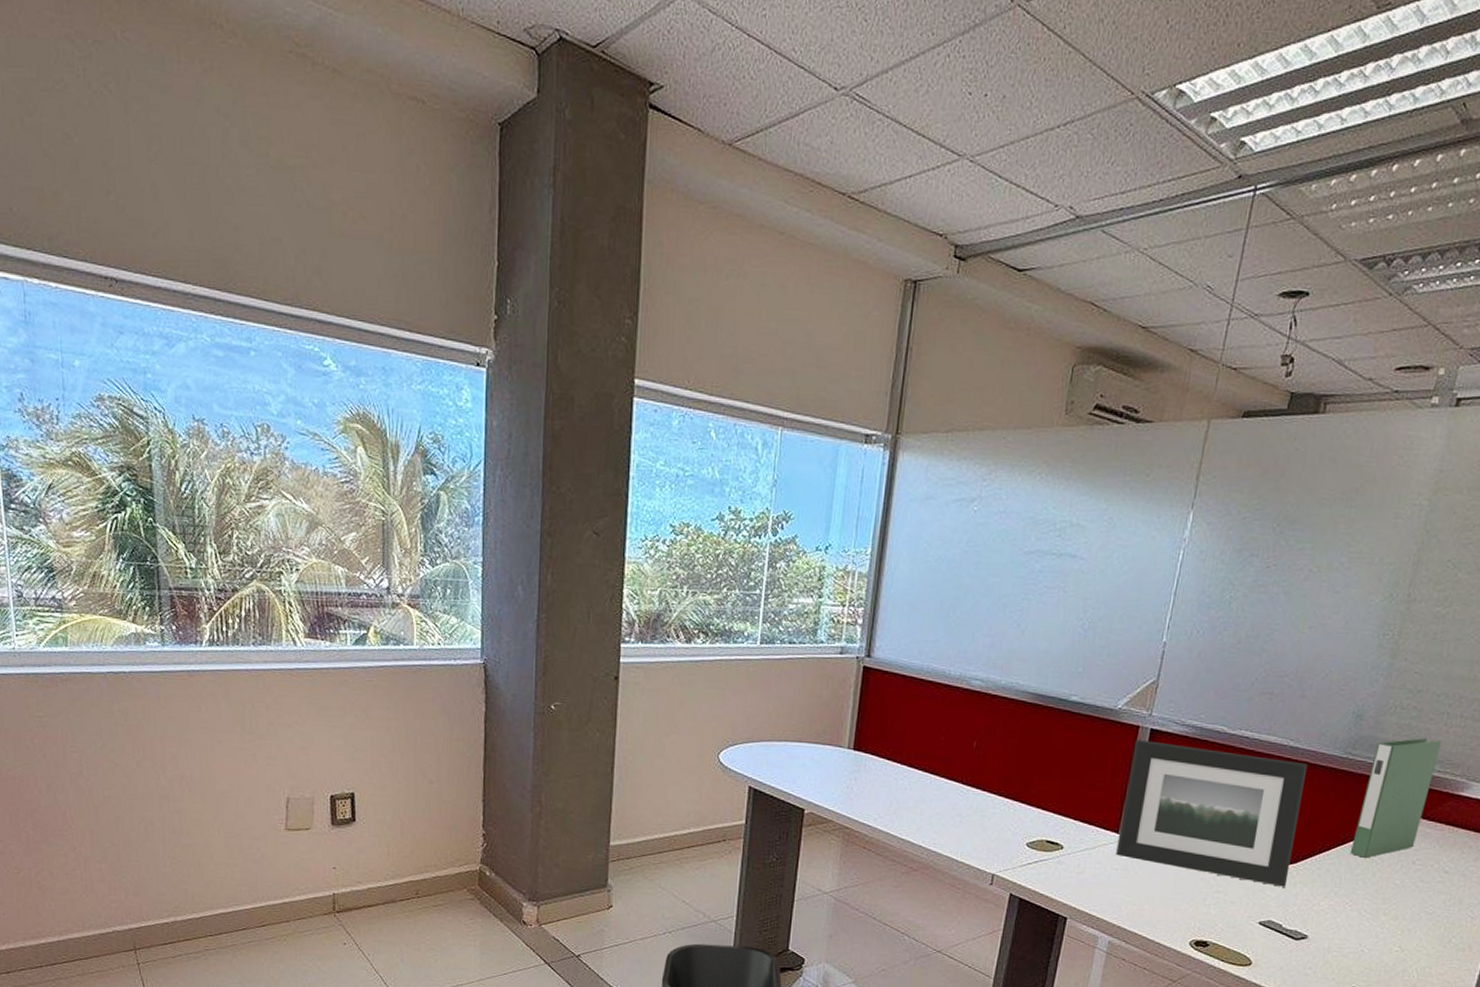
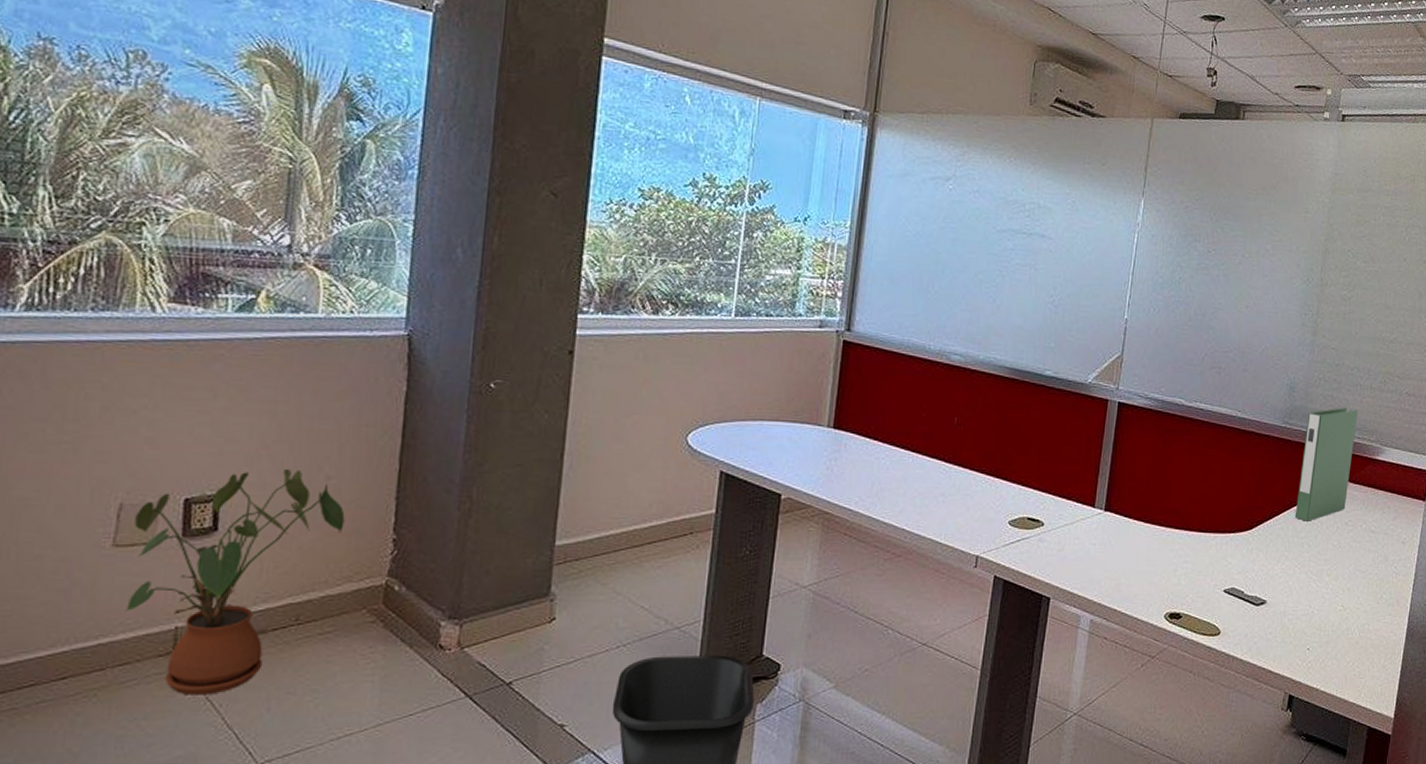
house plant: none [298,773,446,946] -> present [124,468,345,695]
picture frame: present [1116,739,1308,887] -> none [1093,412,1254,554]

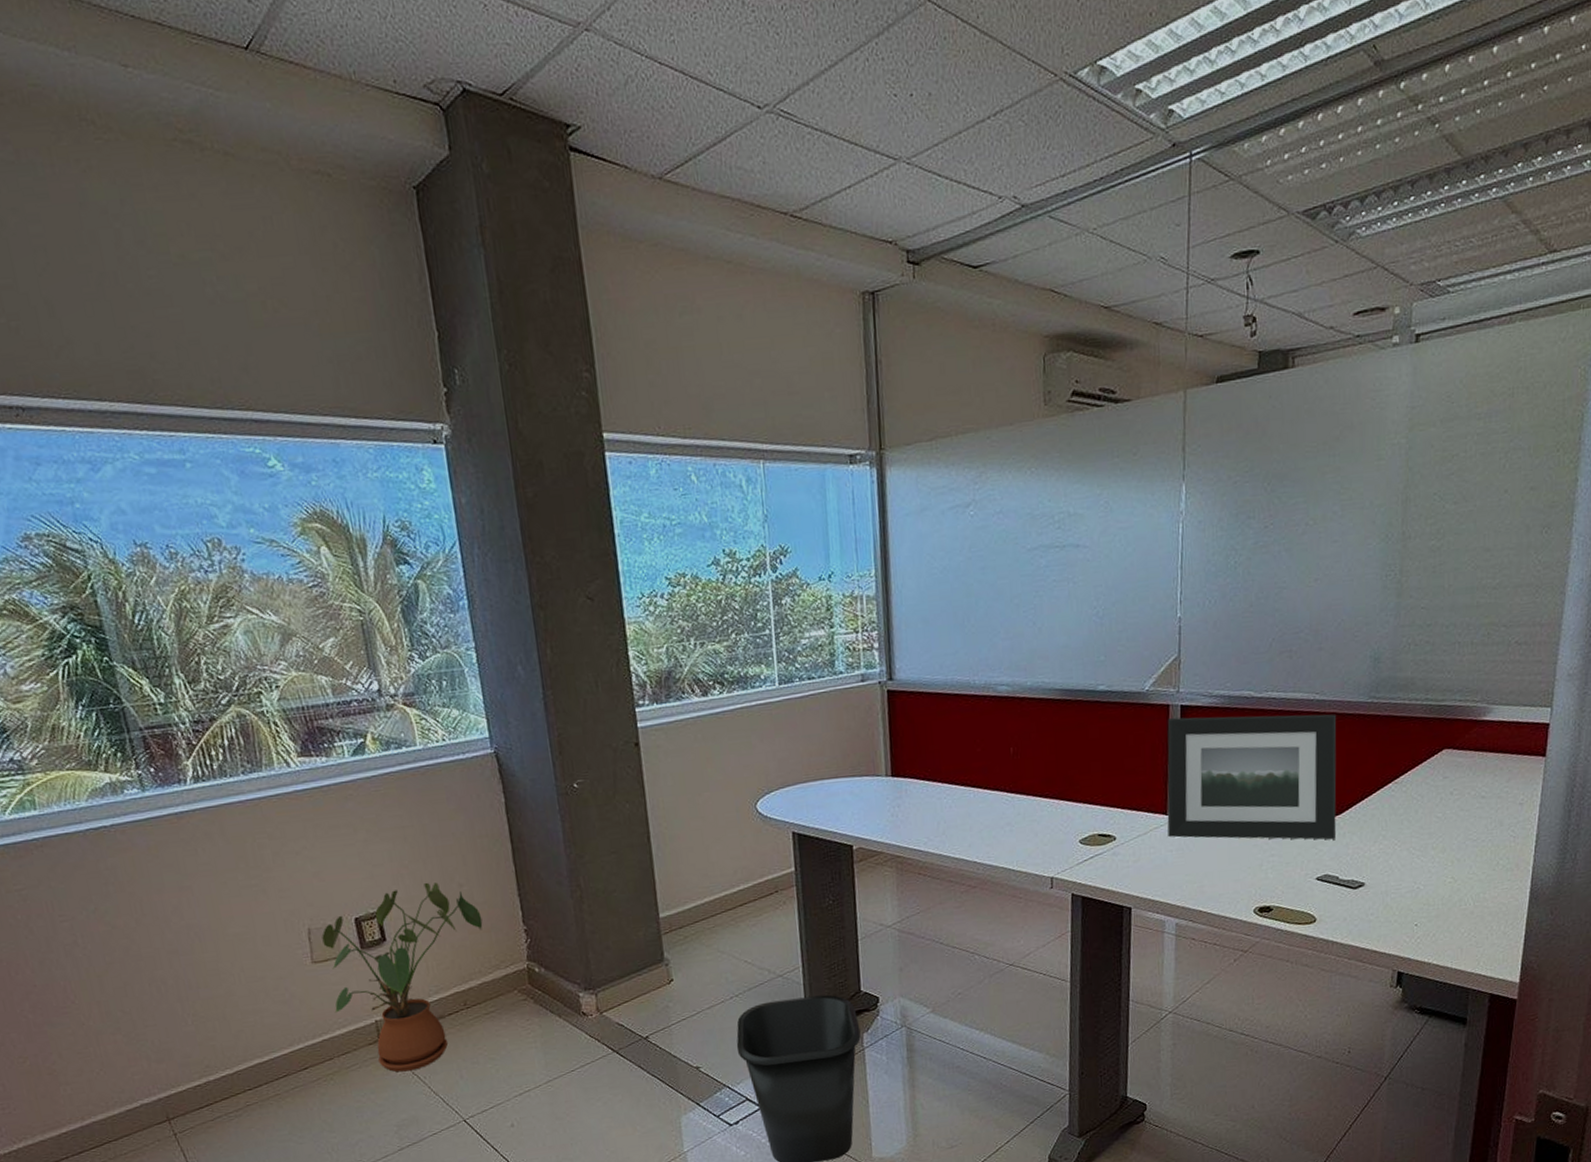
picture frame: none [1093,412,1254,554] -> present [1167,714,1337,840]
binder: present [1294,407,1358,521] -> none [1390,669,1457,797]

